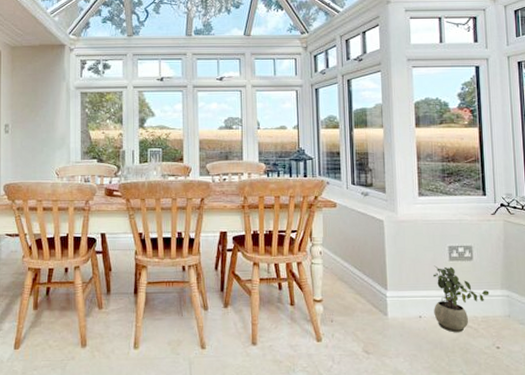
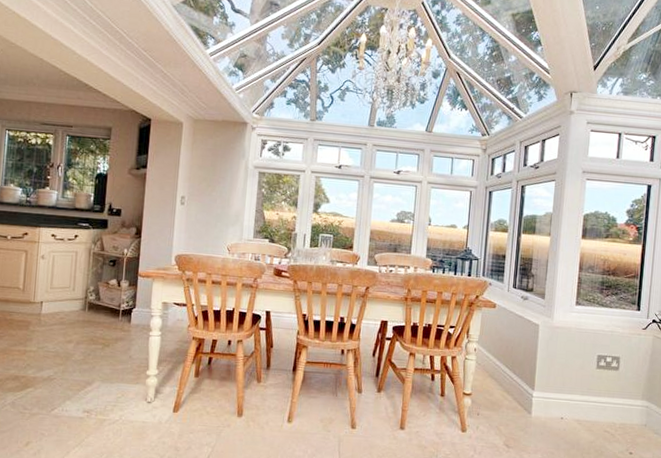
potted plant: present [433,265,489,333] -> none [575,372,630,436]

